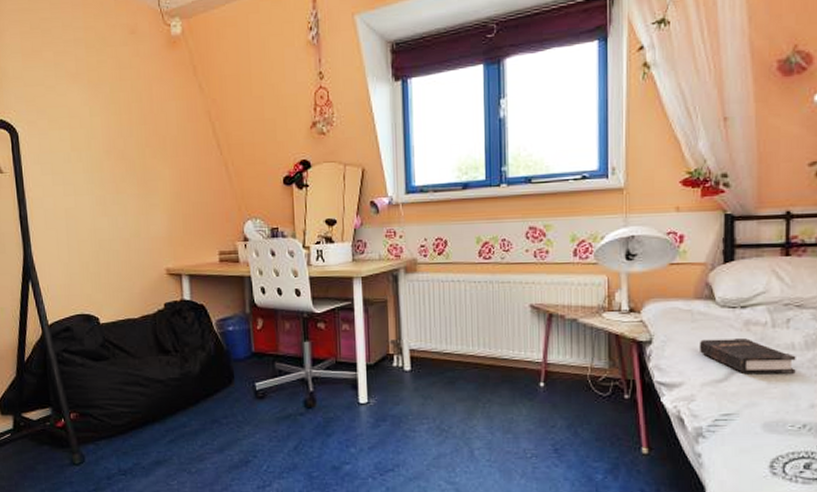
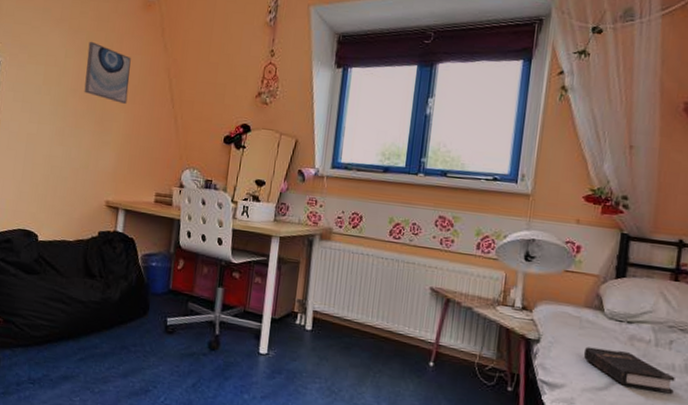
wall art: none [114,93,169,159] -> present [84,41,131,104]

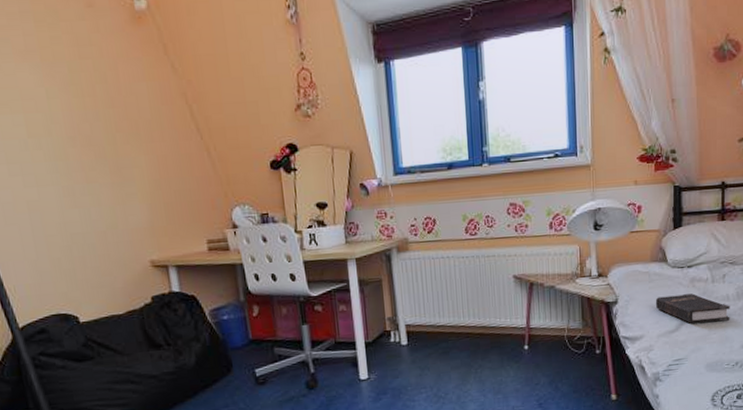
wall art: present [84,41,131,104] -> none [73,73,144,145]

